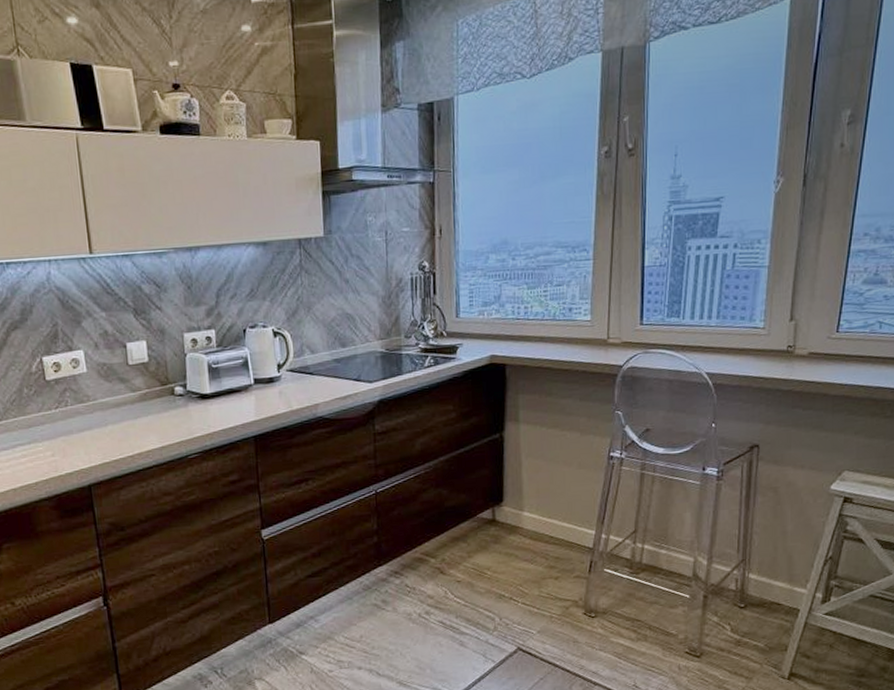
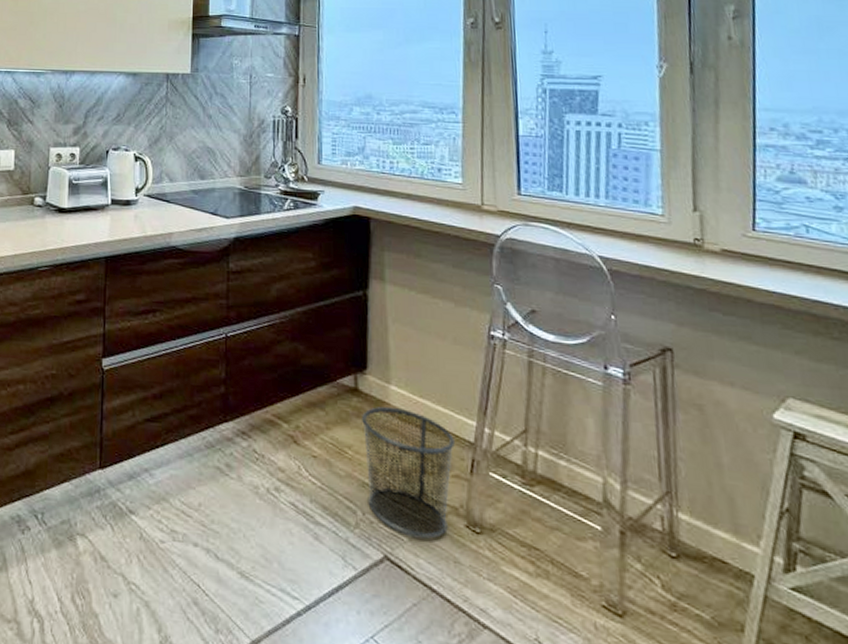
waste bin: none [499,530,576,629] -> present [362,407,455,539]

